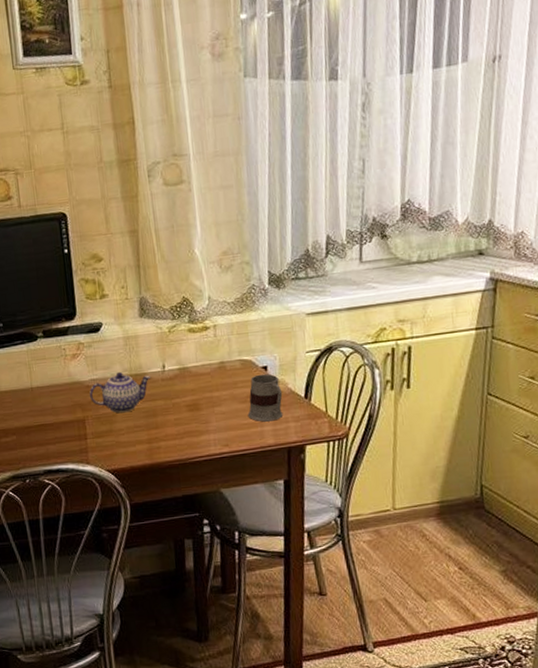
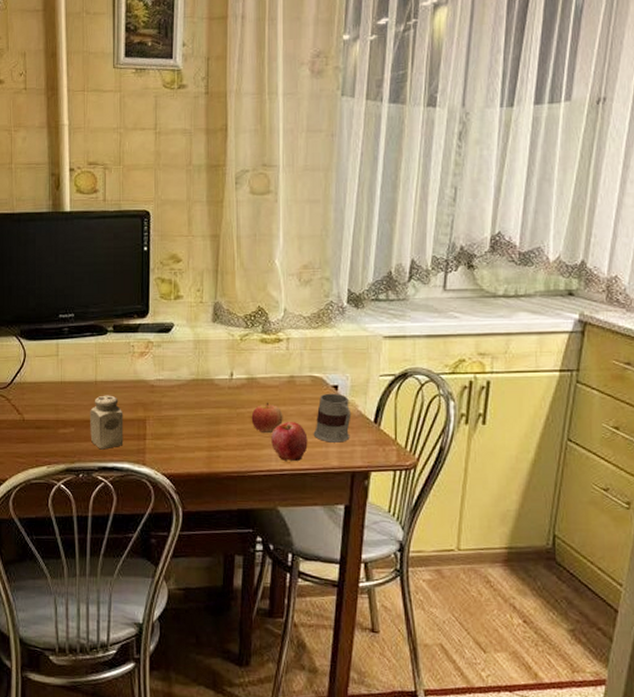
salt shaker: none [29,399,66,454] -> present [90,395,124,450]
teapot: present [89,371,151,414] -> none [154,374,218,417]
apple: none [186,389,218,421] -> present [251,402,283,434]
apple: none [207,406,244,444] -> present [271,422,308,461]

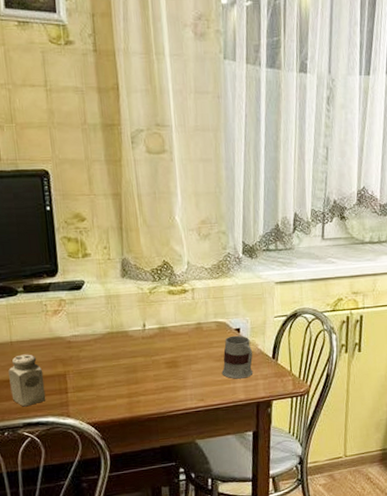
apple: present [251,402,283,434] -> none [165,348,195,377]
apple: present [271,422,308,461] -> none [185,364,218,399]

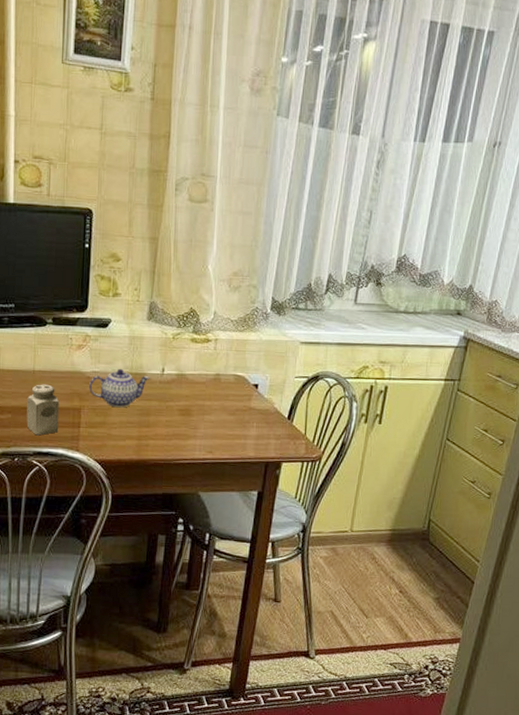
teapot: none [71,329,132,369] -> present [89,368,150,408]
mug: present [221,335,254,379] -> none [234,391,269,436]

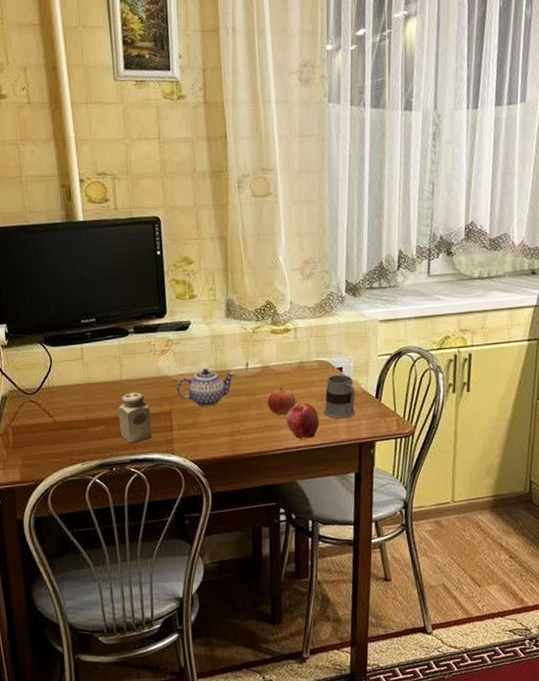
apple: none [179,397,208,426] -> present [267,387,296,416]
apple: none [196,416,229,451] -> present [286,403,320,439]
mug: none [234,391,269,436] -> present [323,374,356,419]

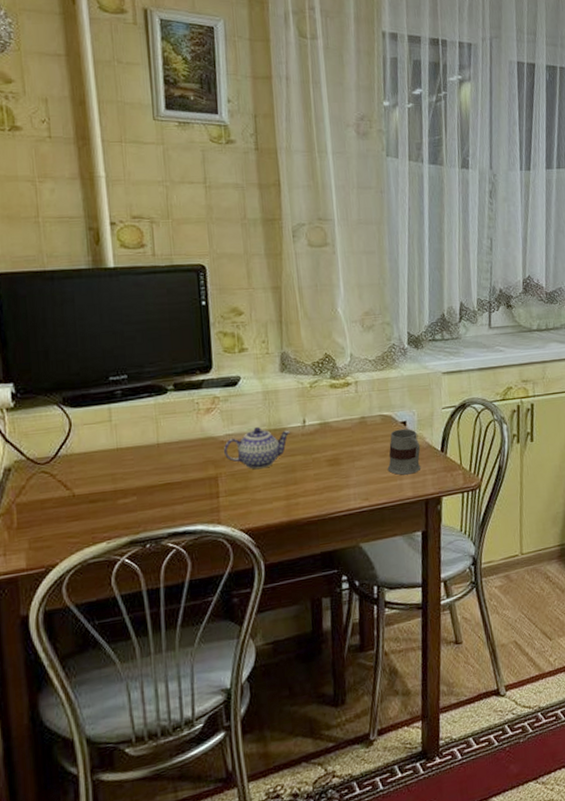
salt shaker: present [118,392,152,444] -> none [154,456,195,515]
apple: present [267,387,296,416] -> none [327,444,358,475]
apple: present [286,403,320,439] -> none [348,460,384,498]

